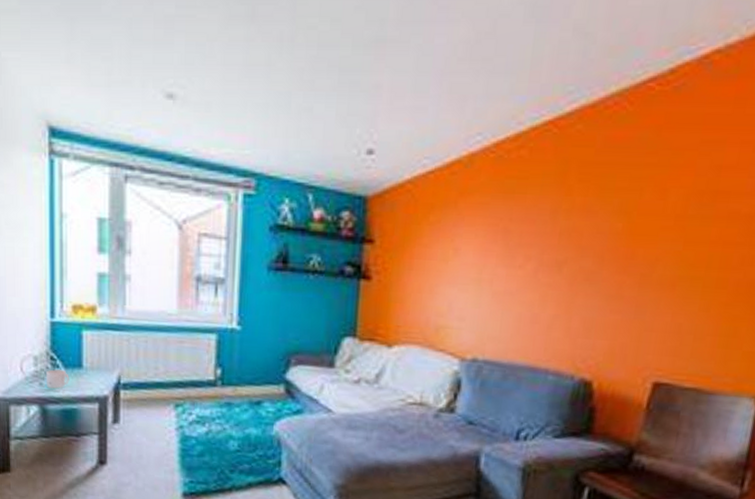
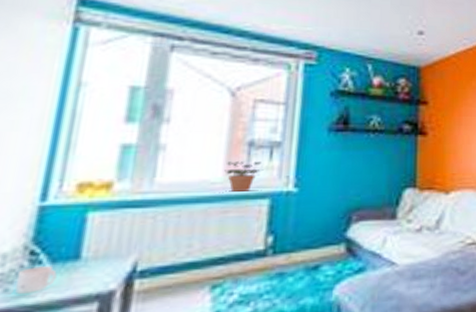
potted plant: none [178,295,211,325] -> present [224,161,264,192]

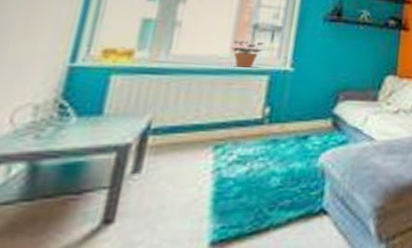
mug: present [15,266,57,296] -> none [45,118,82,142]

